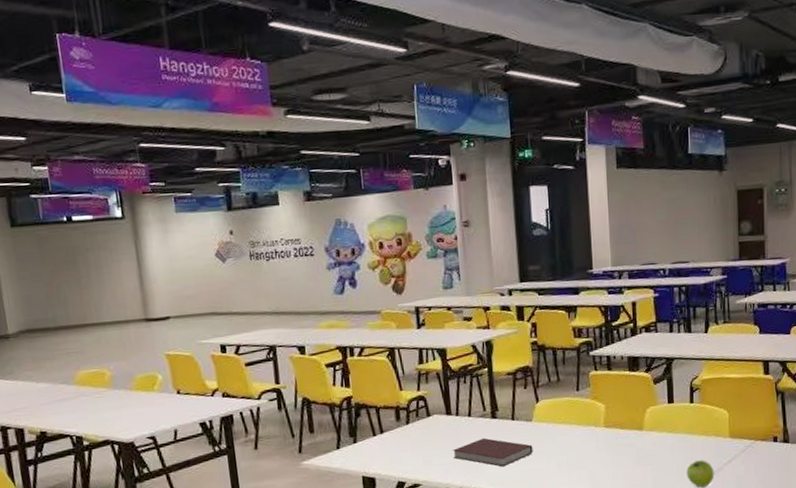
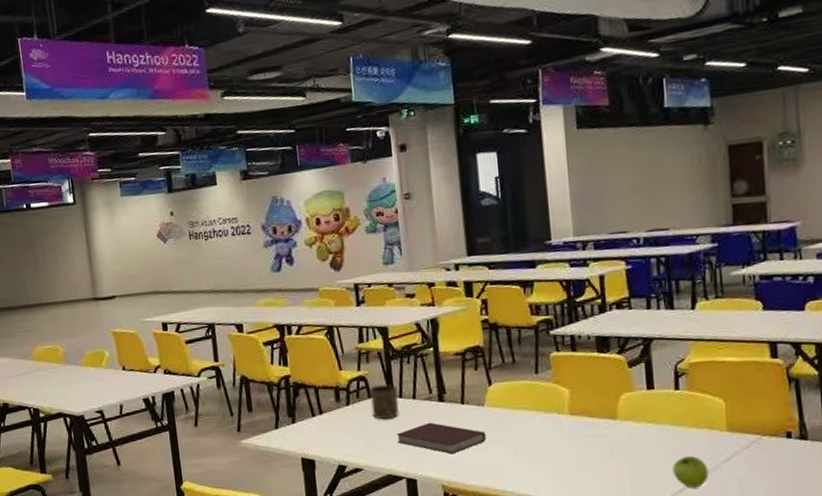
cup: none [428,403,455,437] -> present [370,384,399,420]

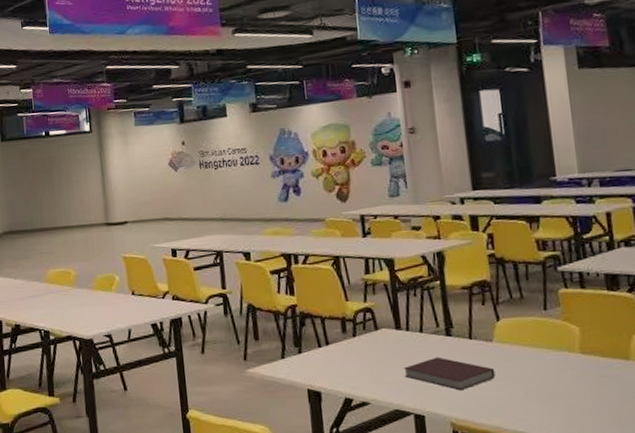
cup: present [370,384,399,420] -> none [376,317,406,353]

